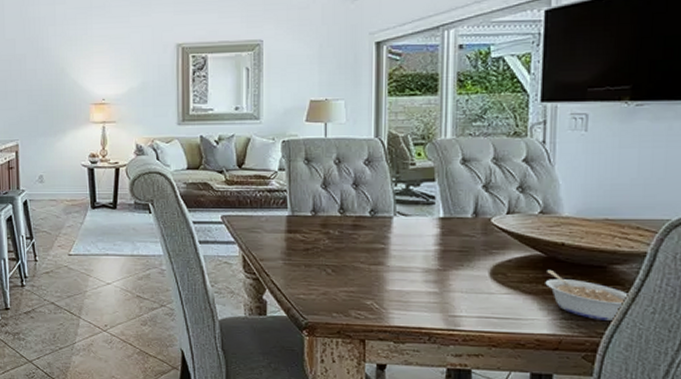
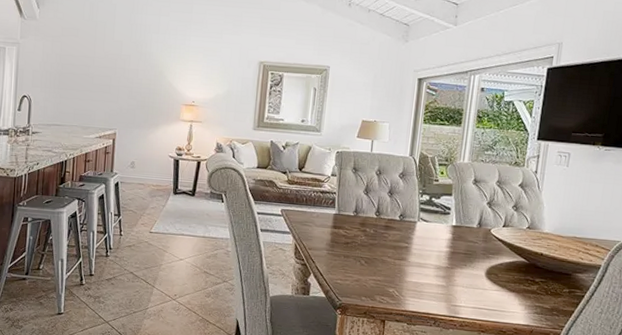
legume: present [545,269,628,322] -> none [525,273,585,318]

